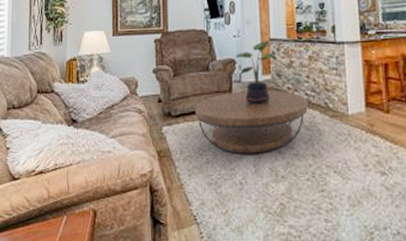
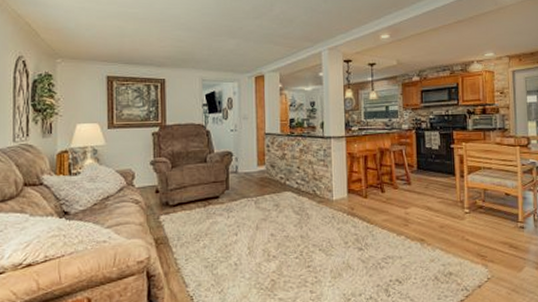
coffee table: present [195,90,308,154] -> none [193,179,298,238]
potted plant: present [236,41,277,105] -> none [233,135,271,193]

